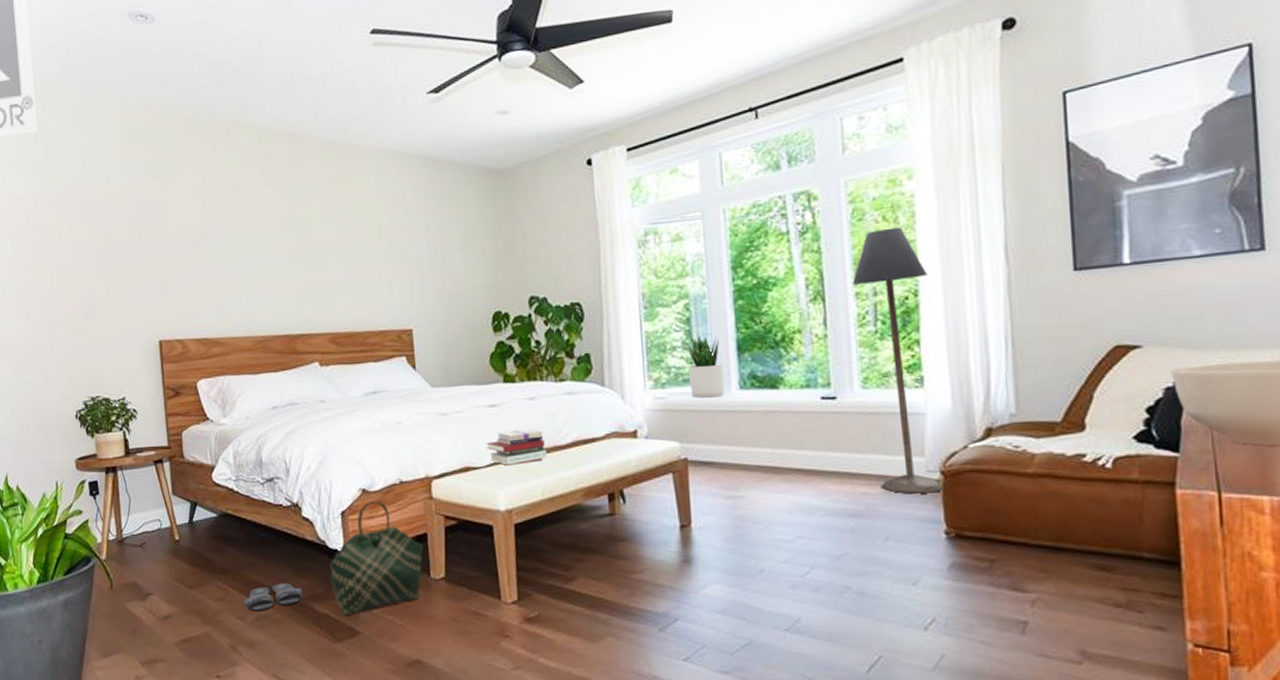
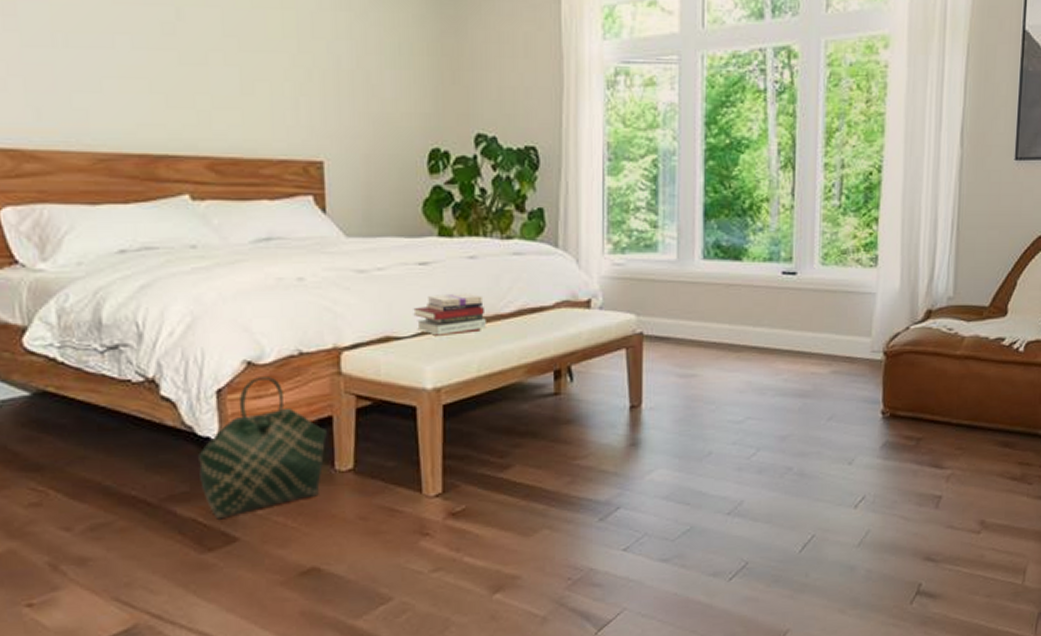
slippers: present [243,582,303,611] -> none [69,480,159,519]
planter: present [686,334,725,399] -> none [651,194,688,267]
floor lamp: present [852,227,943,494] -> none [823,97,893,374]

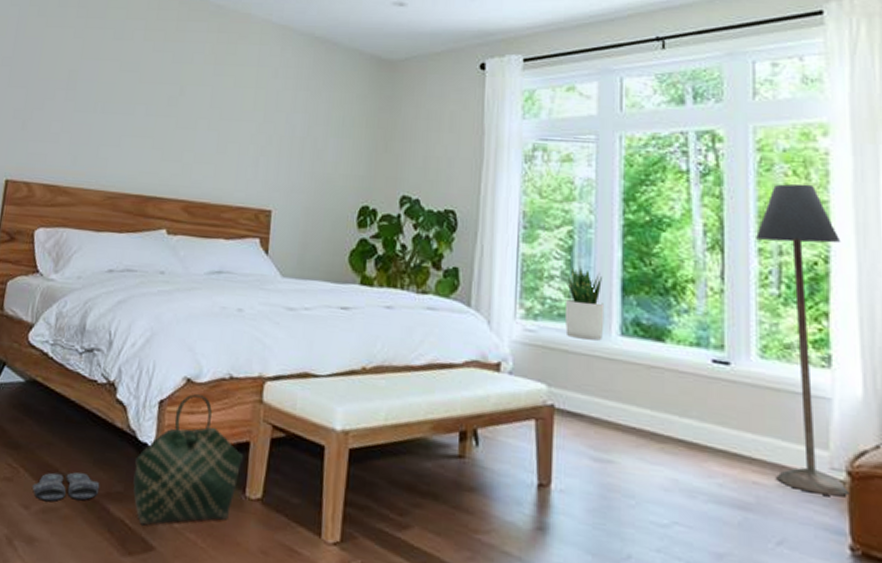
slippers: none [69,480,159,519] -> present [32,471,100,502]
books: present [413,293,486,336] -> none [331,338,397,381]
planter: none [651,194,688,267] -> present [565,265,605,341]
floor lamp: none [823,97,893,374] -> present [756,183,850,496]

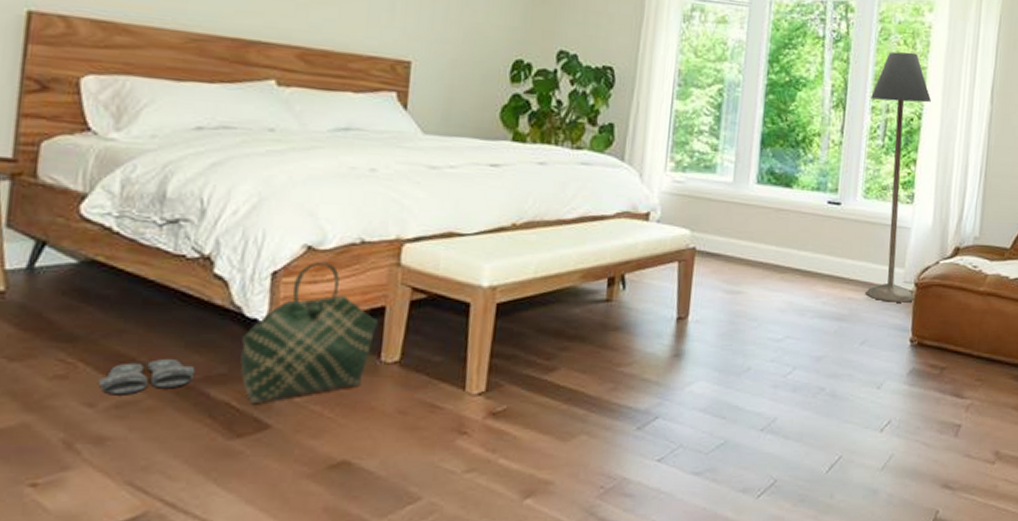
planter: present [565,265,605,341] -> none [710,121,746,189]

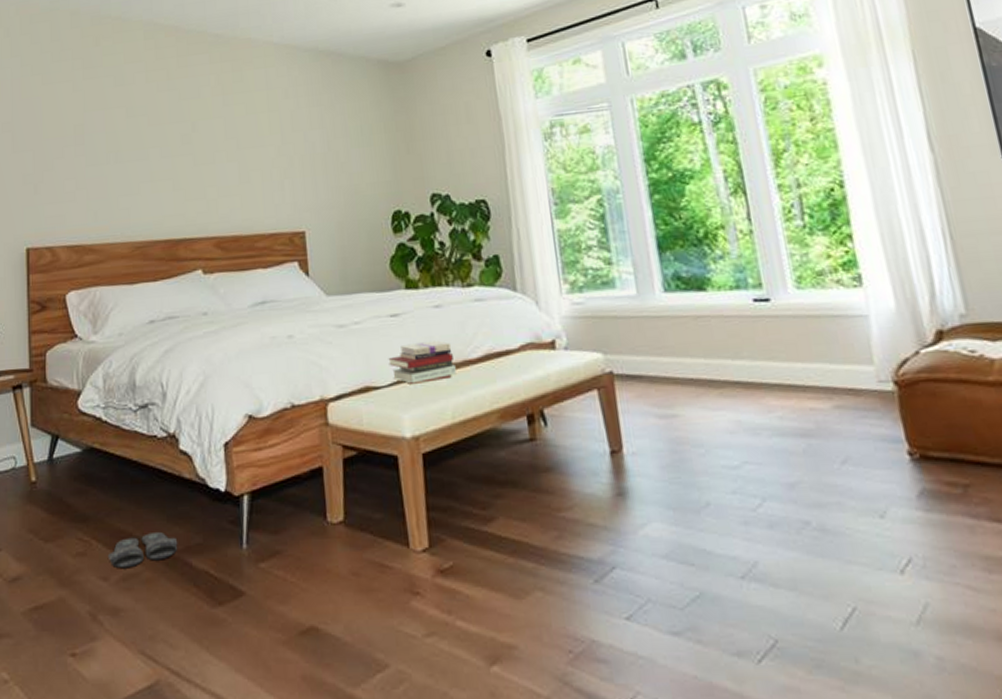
tote bag: present [240,262,378,405] -> none [210,429,319,572]
books: none [479,195,548,236] -> present [388,340,456,384]
floor lamp: present [864,52,932,303] -> none [773,115,899,408]

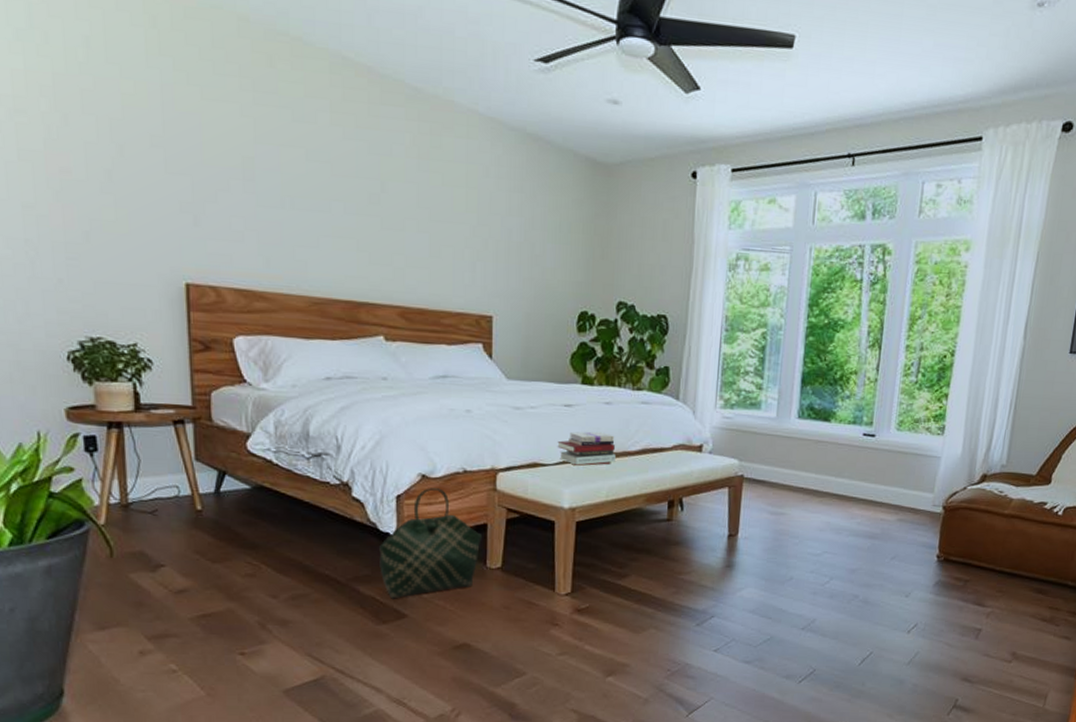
slippers: present [107,531,178,569] -> none [277,562,347,590]
tote bag: none [210,429,319,572] -> present [379,488,482,599]

